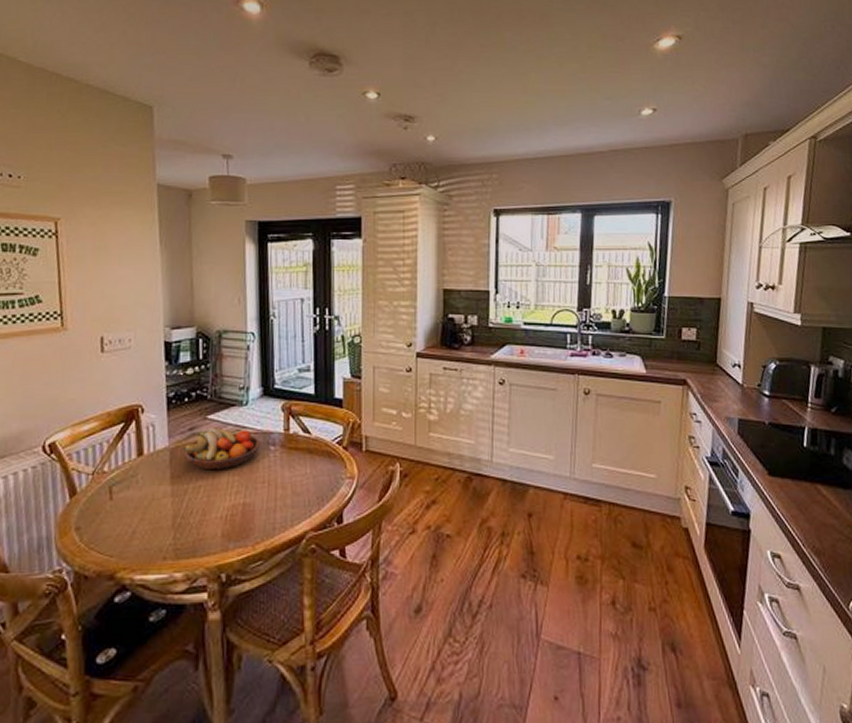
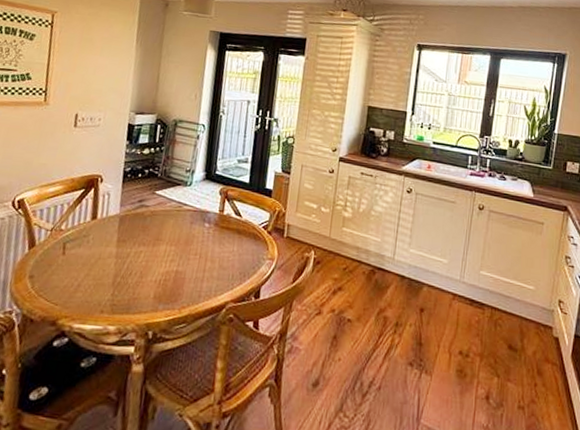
fruit bowl: present [182,428,260,471] -> none [130,202,197,240]

